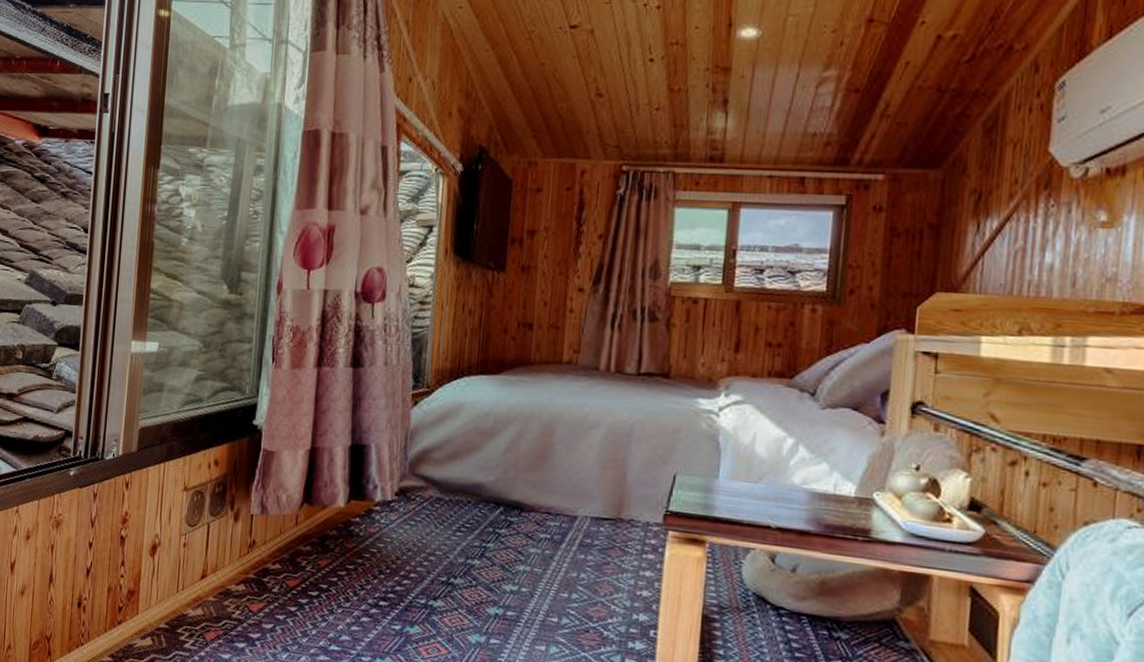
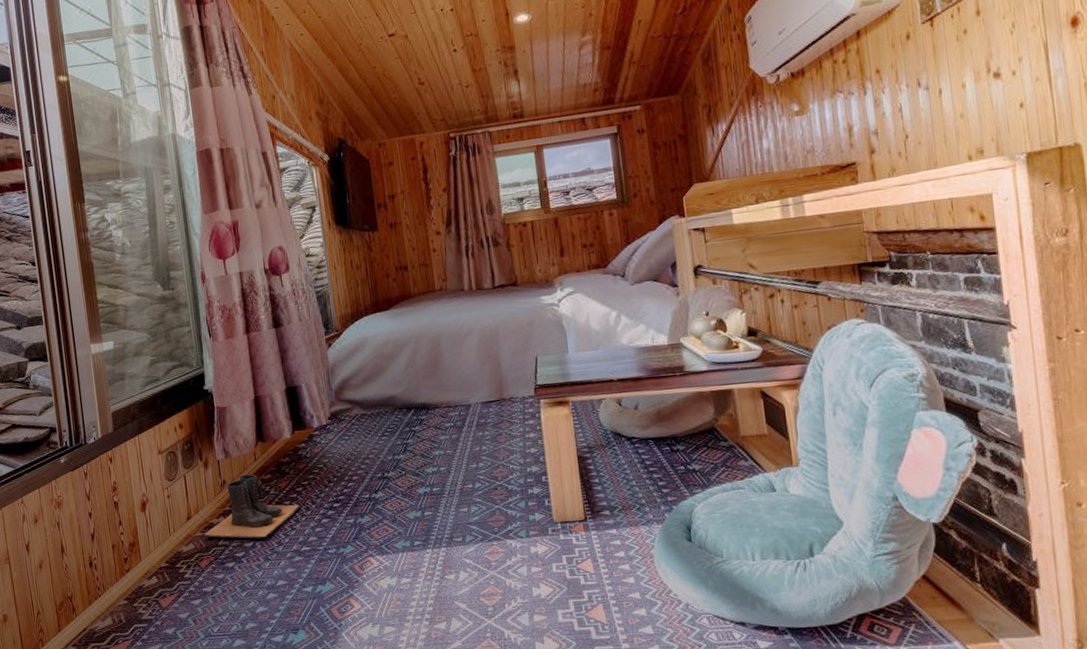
boots: none [216,539,339,624] -> present [203,474,301,539]

